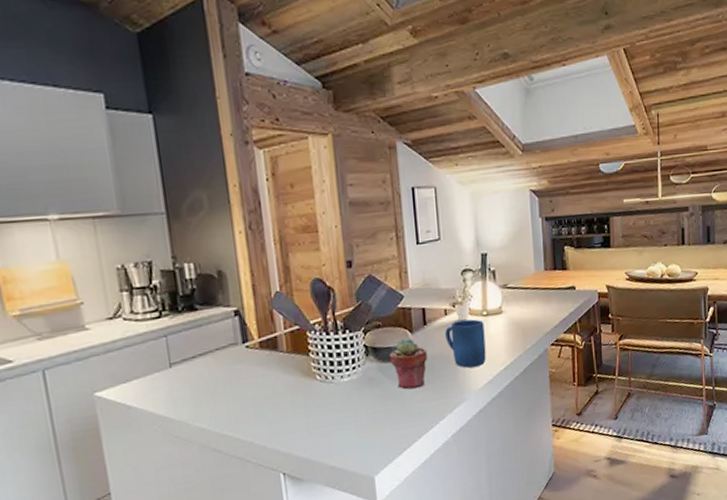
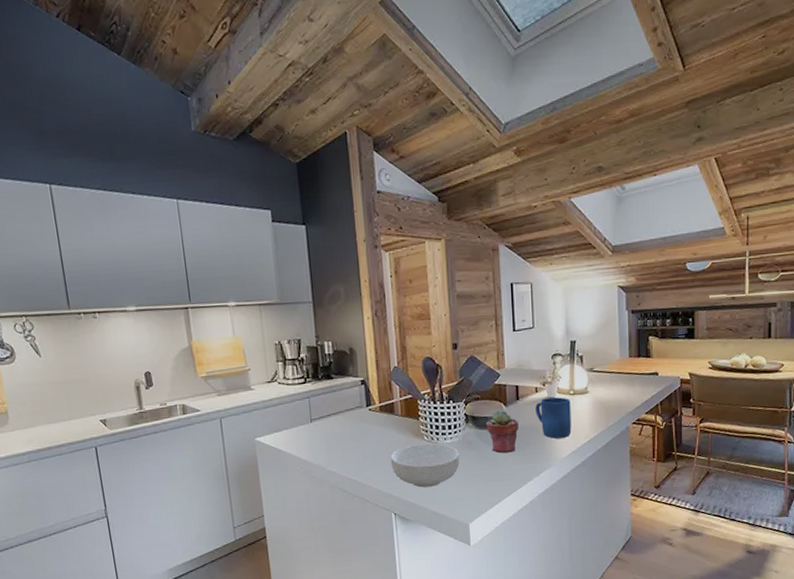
cereal bowl: none [275,382,361,439] -> present [390,443,460,488]

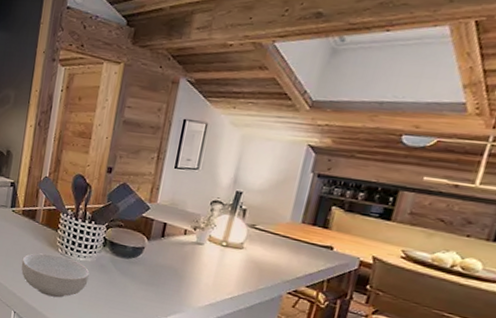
potted succulent: present [485,410,519,454] -> none [123,242,158,287]
mug: present [535,397,572,439] -> none [178,242,221,288]

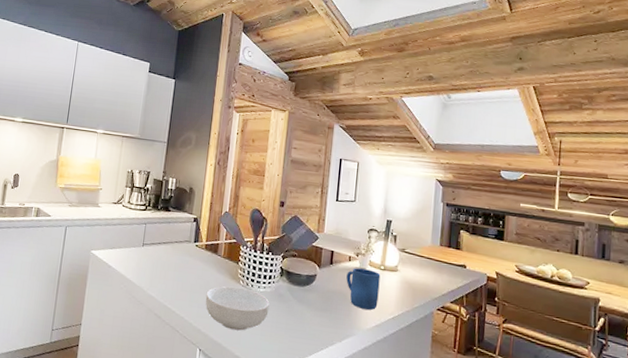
mug: none [178,242,221,288] -> present [346,268,381,310]

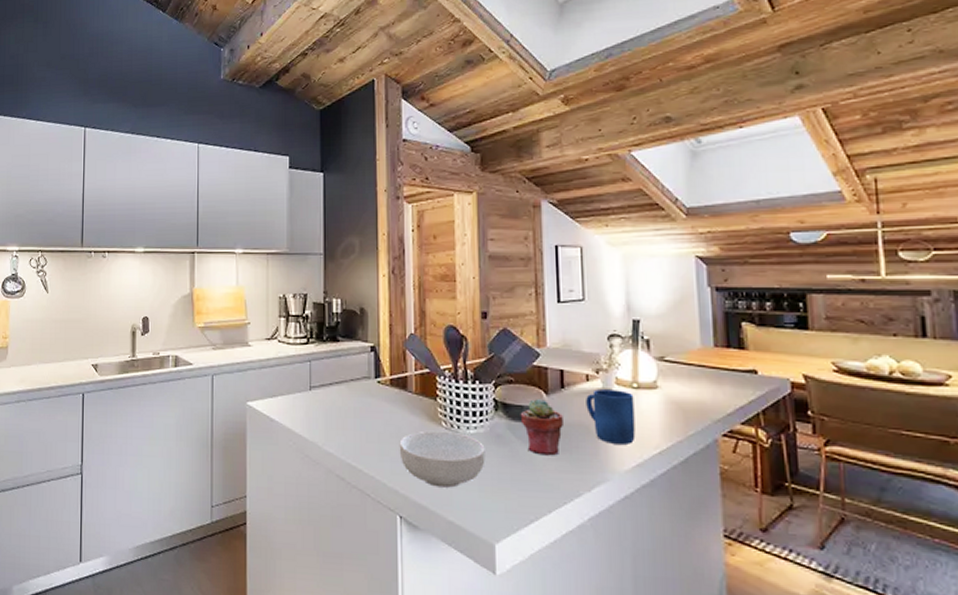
potted succulent: none [298,270,329,314] -> present [520,399,563,456]

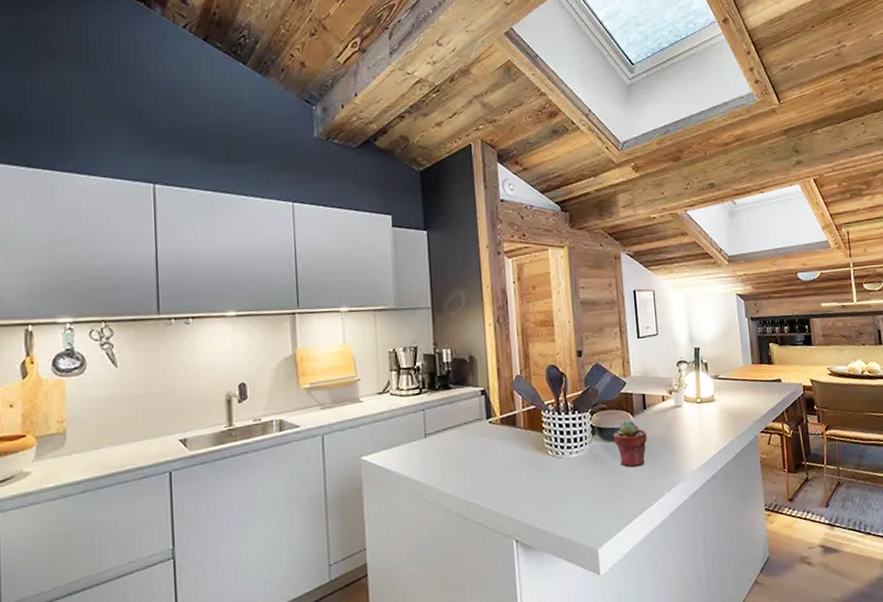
cereal bowl: present [399,430,485,488] -> none [511,458,587,509]
mug: present [586,389,636,446] -> none [663,405,701,451]

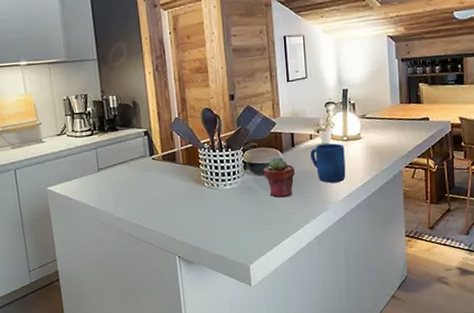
mug: none [663,405,701,451] -> present [310,143,346,184]

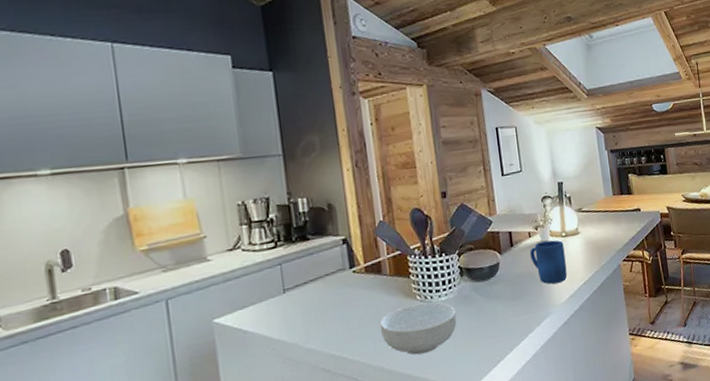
cereal bowl: none [173,189,239,232] -> present [379,302,457,355]
potted succulent: present [263,157,295,198] -> none [481,259,515,306]

